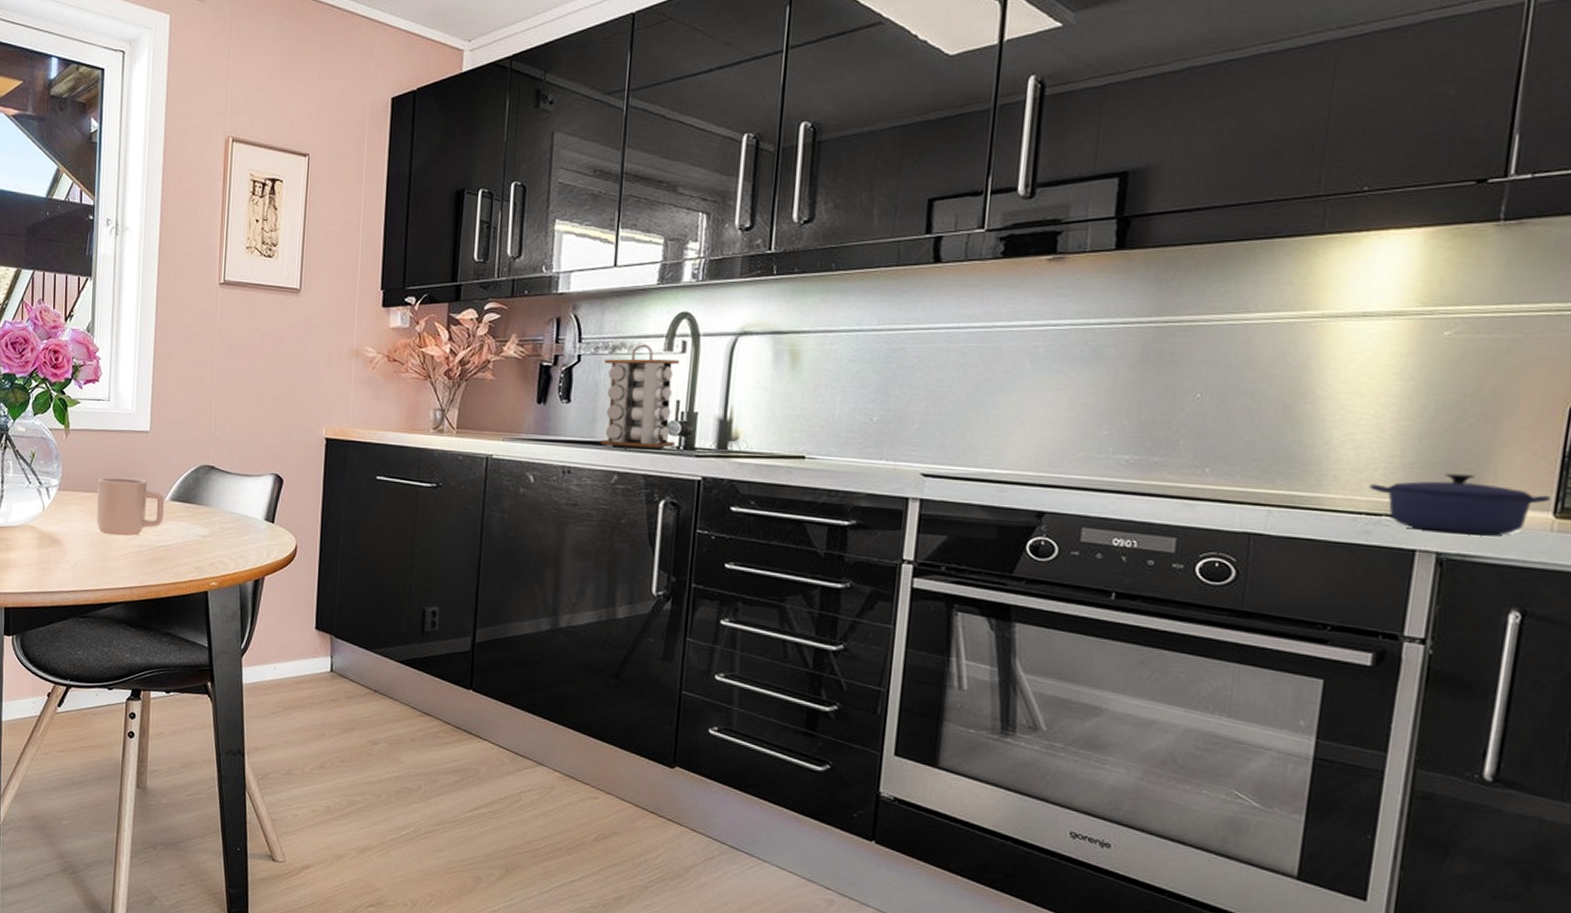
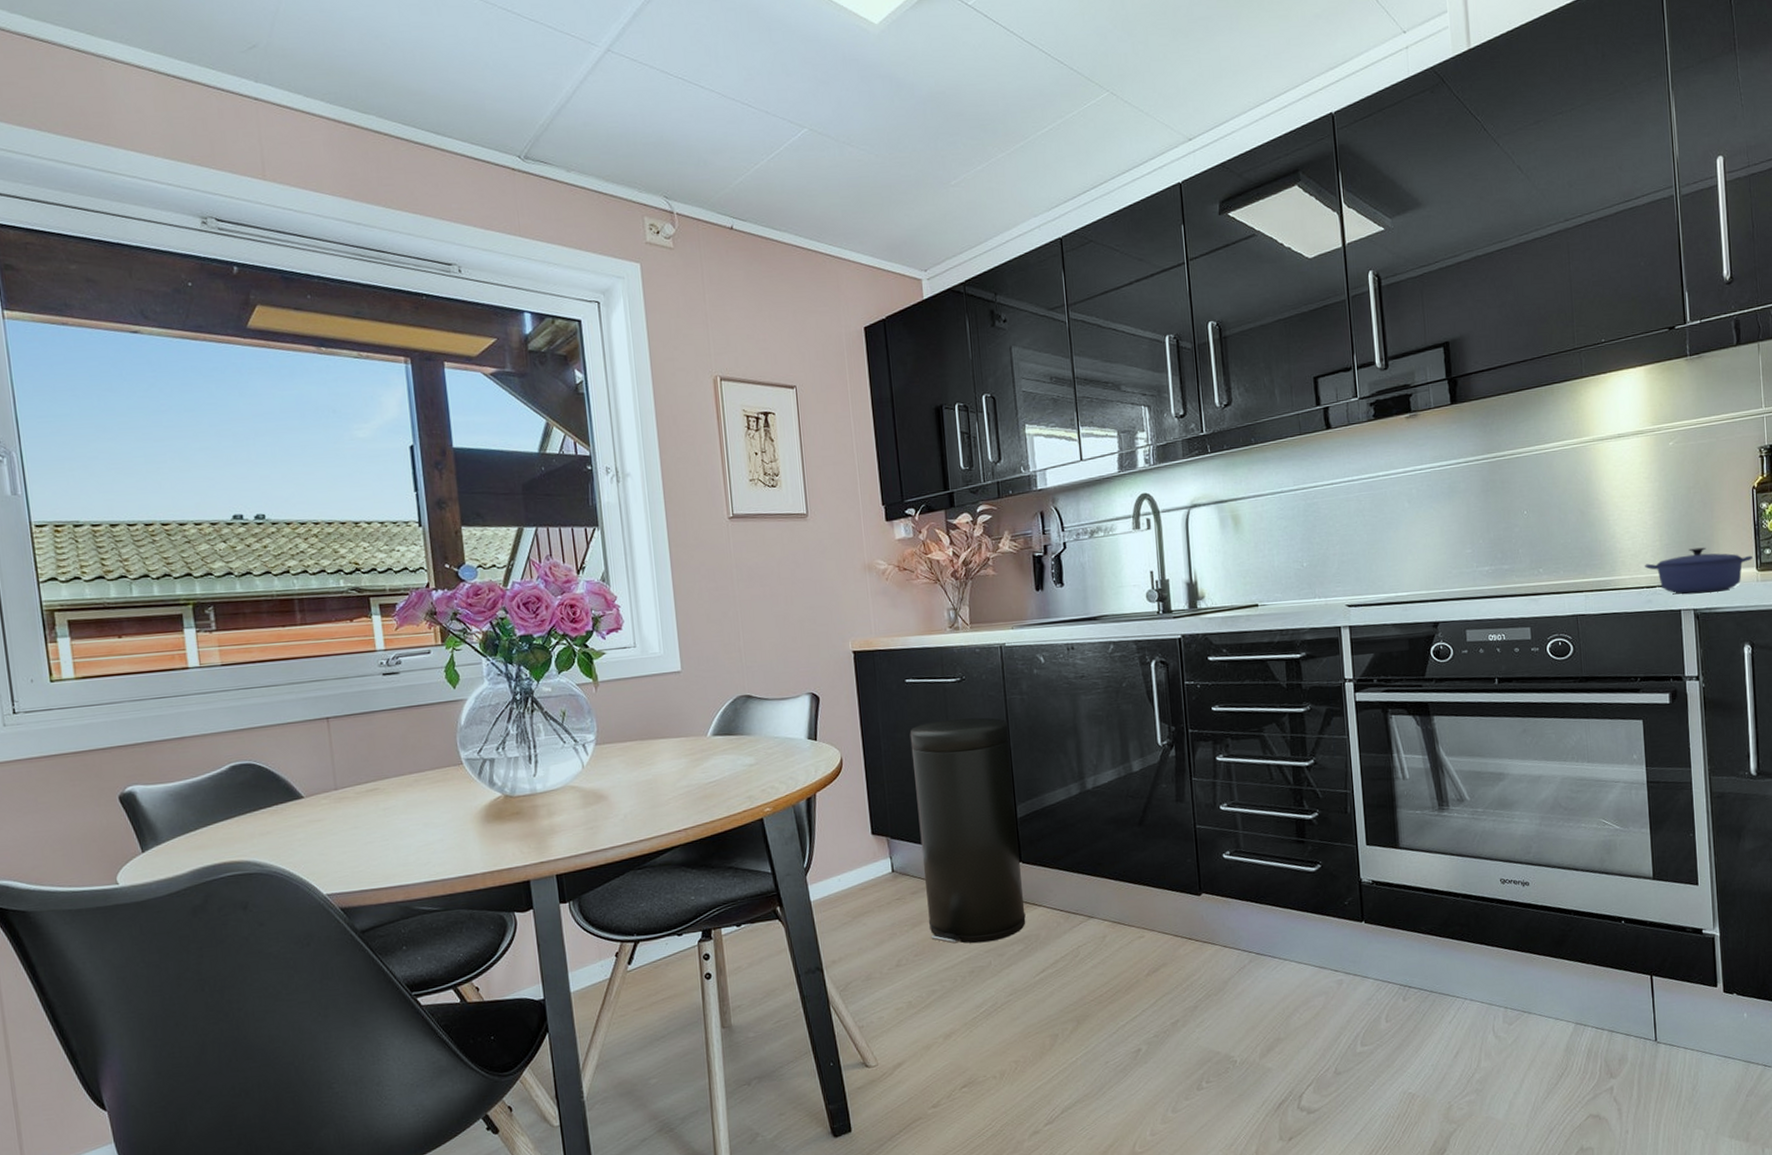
mug: present [96,477,164,536] -> none [635,719,708,781]
pedal bin: none [360,525,481,766] -> present [909,717,1026,944]
spice rack: present [600,344,680,450] -> none [1086,525,1155,621]

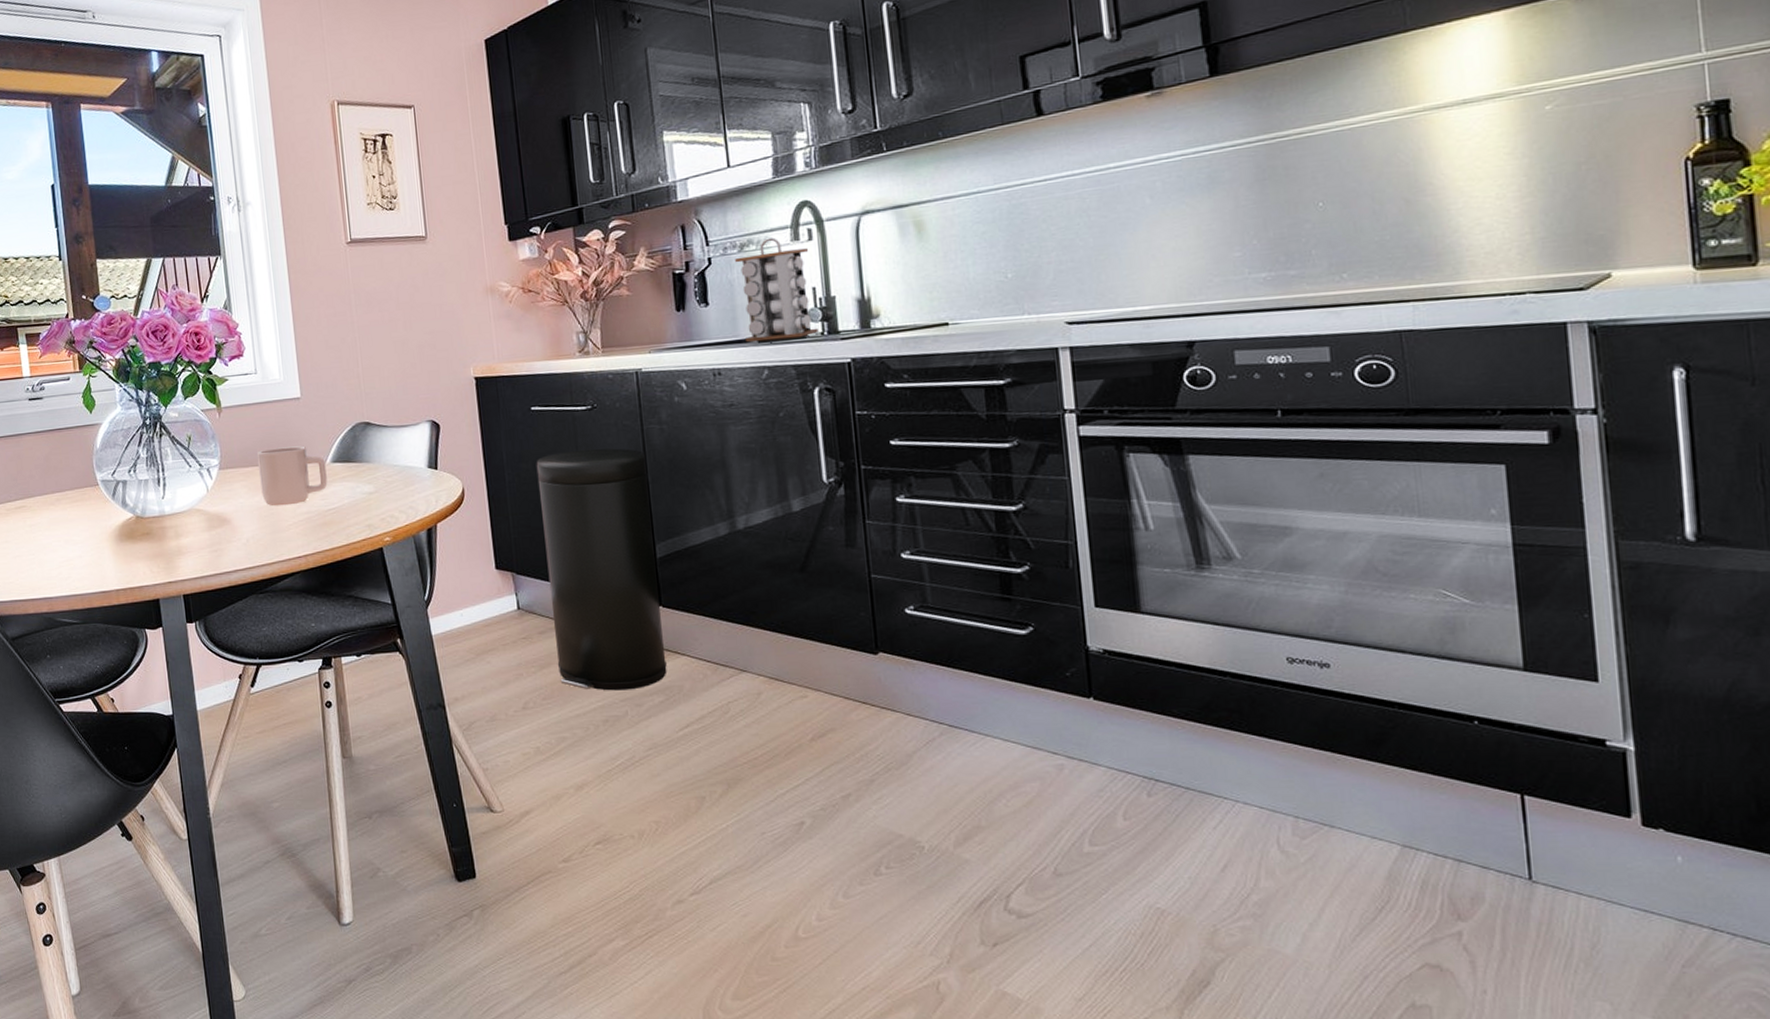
mug: none [635,719,708,781] -> present [256,446,328,506]
spice rack: none [1086,525,1155,621] -> present [735,237,819,343]
cooking pot: present [1645,546,1753,594] -> none [1507,239,1687,302]

